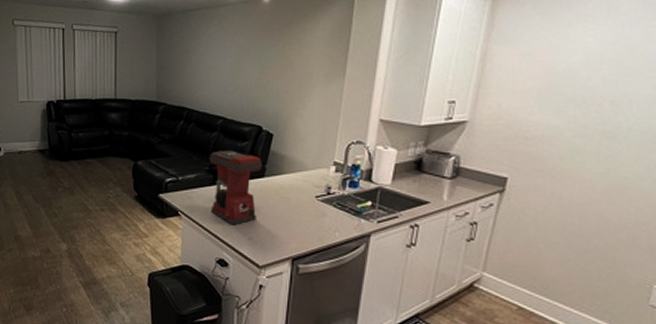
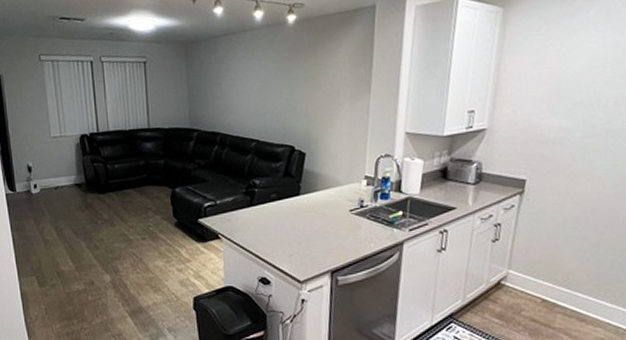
coffee maker: present [209,150,262,225] -> none [245,171,297,244]

